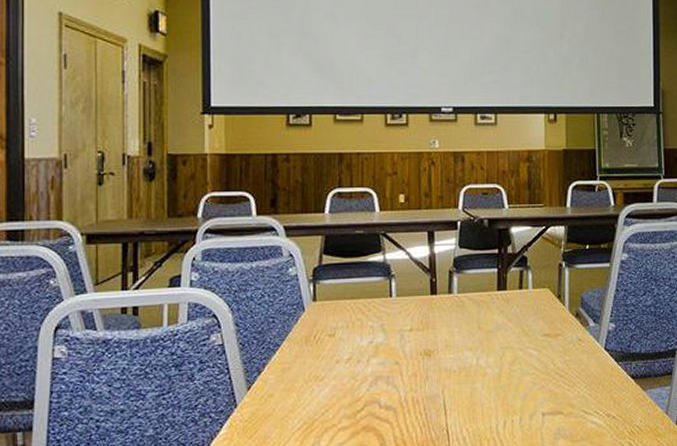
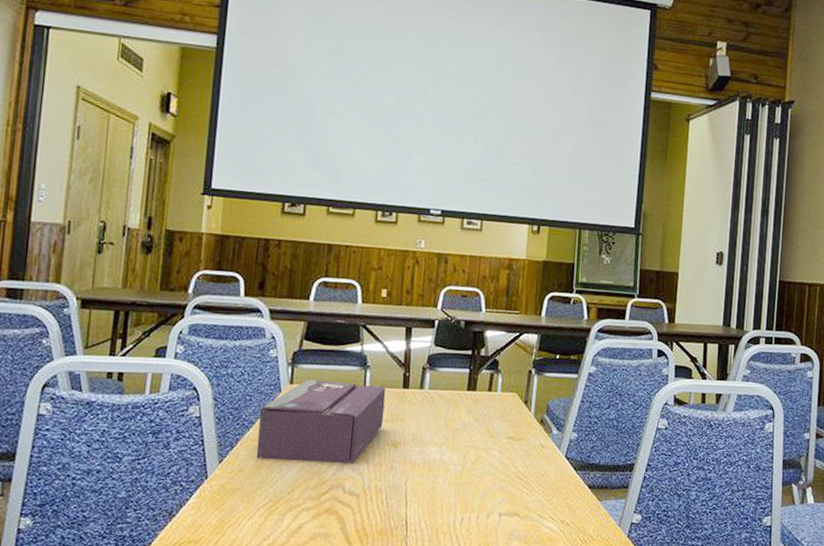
tissue box: none [285,294,413,382] -> present [256,379,386,464]

